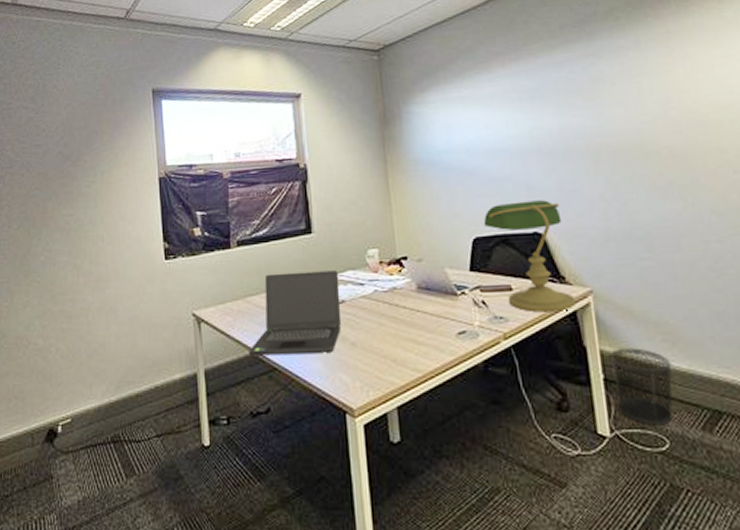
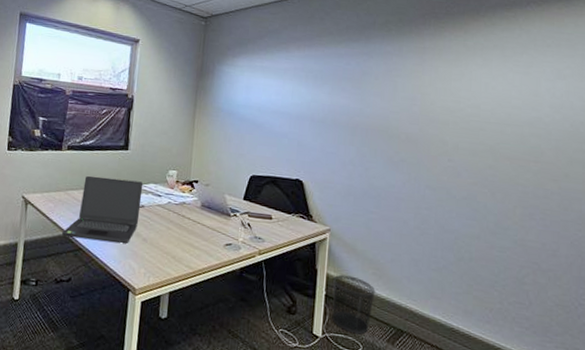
desk lamp: present [483,200,576,313] -> none [260,153,320,241]

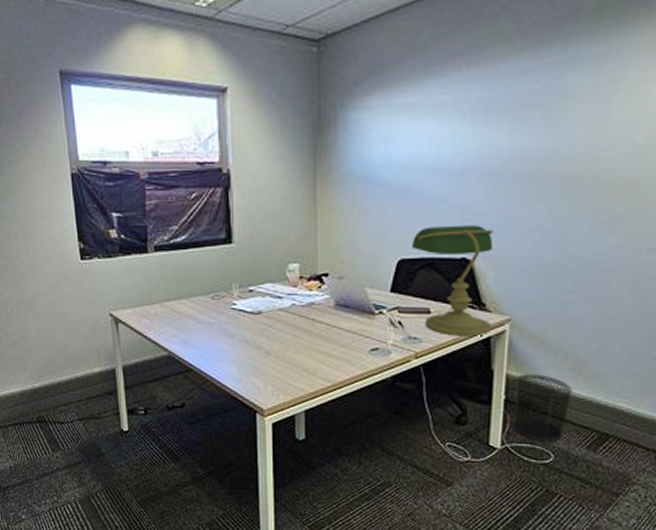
laptop: present [62,175,144,243] -> none [166,281,258,358]
desk lamp: none [260,153,320,241] -> present [411,225,494,337]

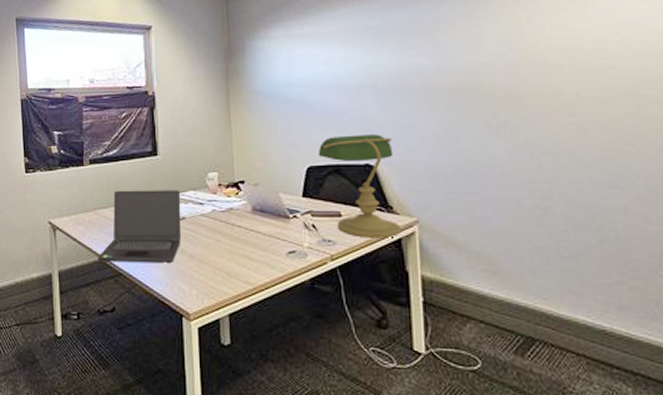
laptop: none [166,281,258,358] -> present [98,190,182,263]
waste bin: present [513,374,573,443] -> none [431,275,490,347]

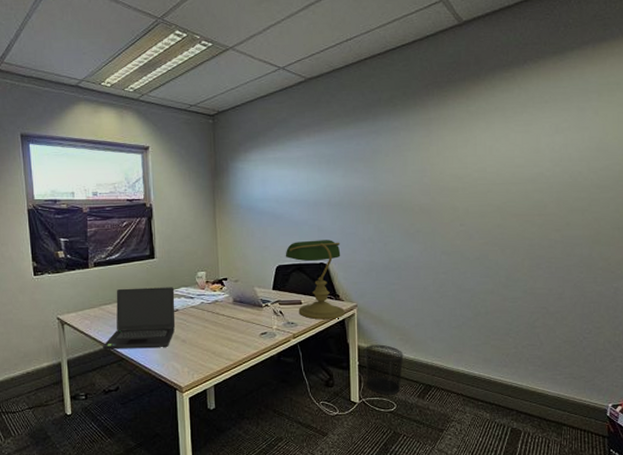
waste bin: none [431,275,490,347] -> present [364,344,404,395]

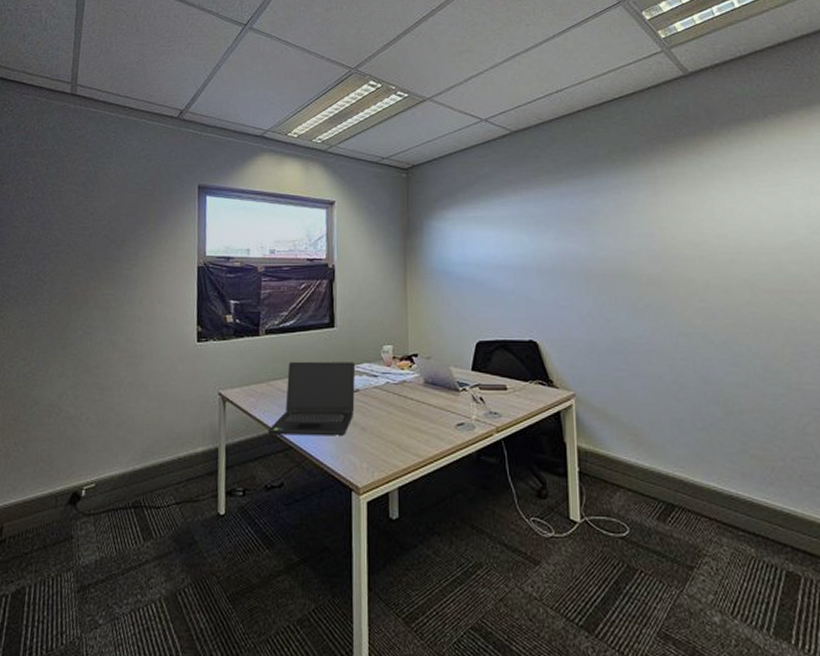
desk lamp: present [285,240,345,320] -> none [487,312,560,411]
waste bin: present [364,344,404,395] -> none [586,446,636,514]

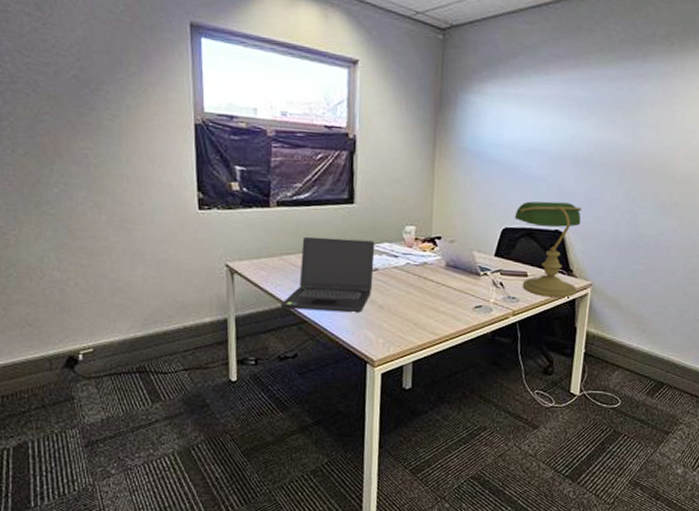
desk lamp: none [487,312,560,411] -> present [514,201,583,298]

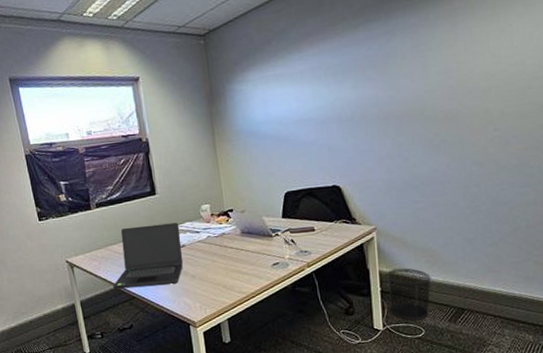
desk lamp: present [514,201,583,298] -> none [293,159,363,246]
waste bin: none [590,331,638,390] -> present [387,268,431,321]

